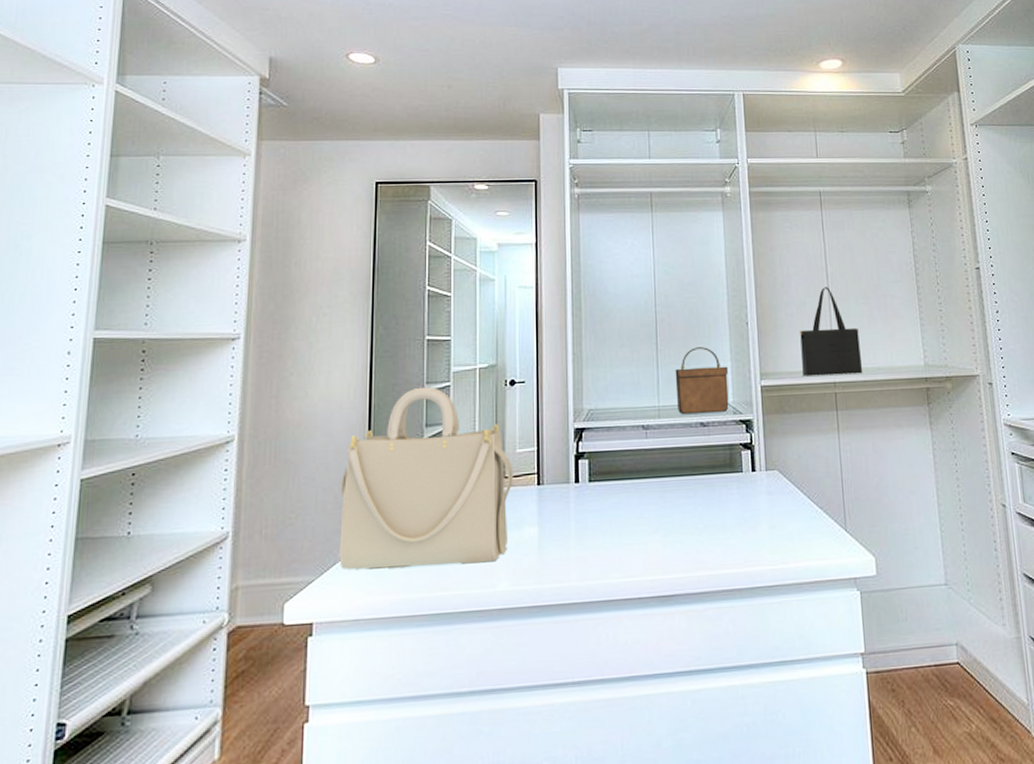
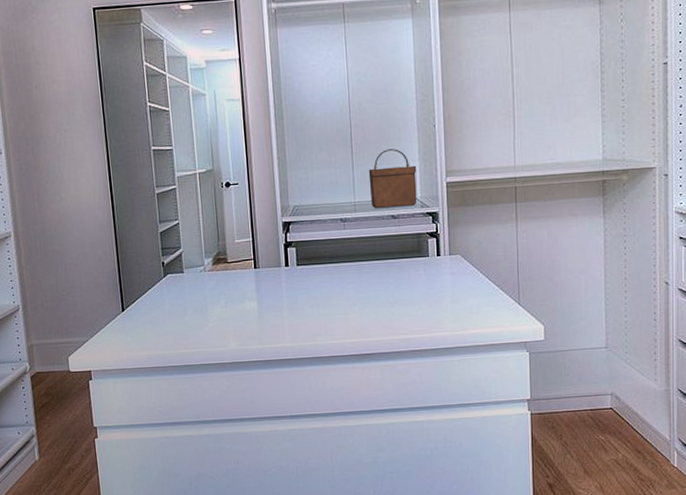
handbag: present [339,386,514,570] -> none [98,189,235,333]
tote bag: present [799,287,863,377] -> none [483,88,543,173]

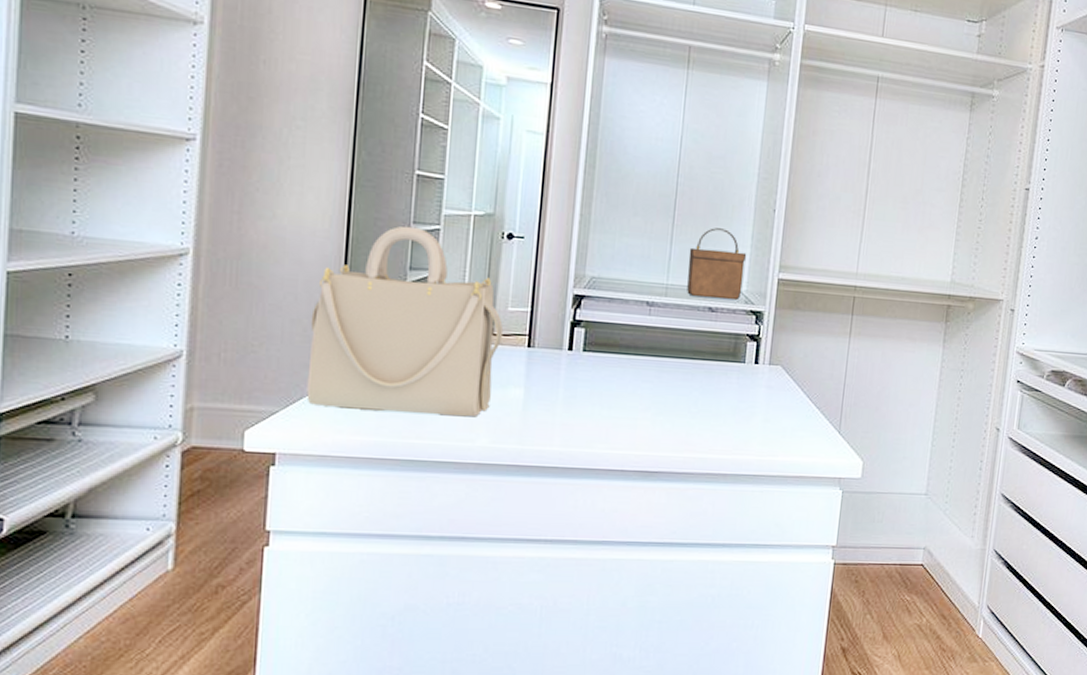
handbag: none [98,189,235,333] -> present [306,225,504,417]

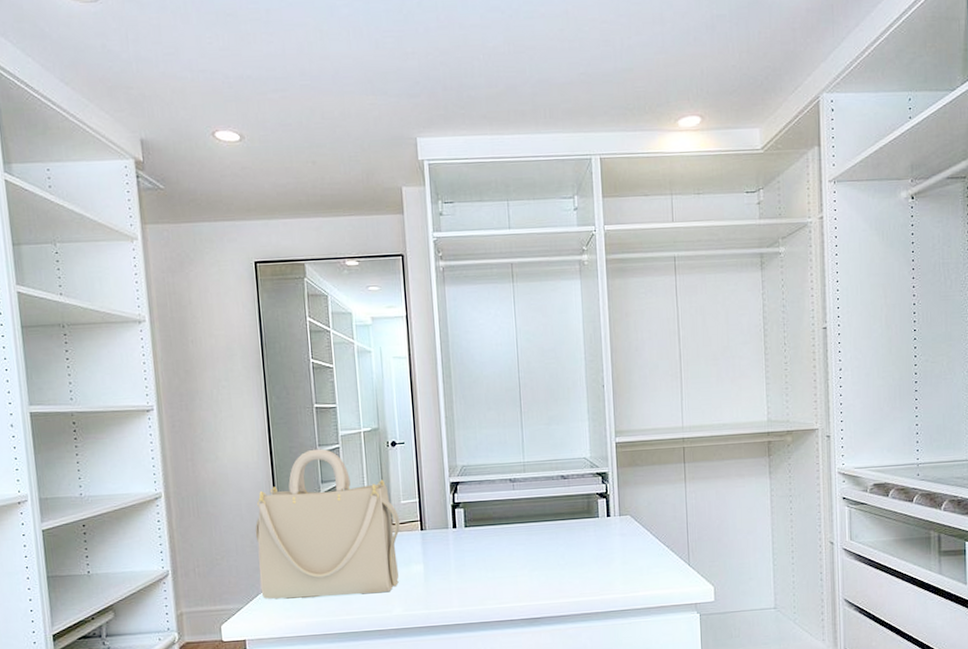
handbag: present [687,228,747,301] -> none [537,408,587,469]

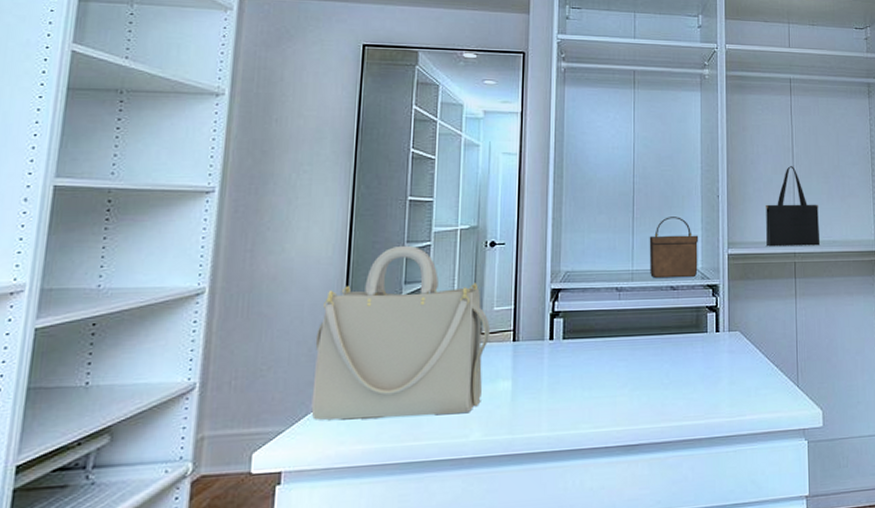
handbag: none [537,408,587,469] -> present [649,217,699,279]
tote bag: none [651,350,710,433] -> present [765,166,821,247]

